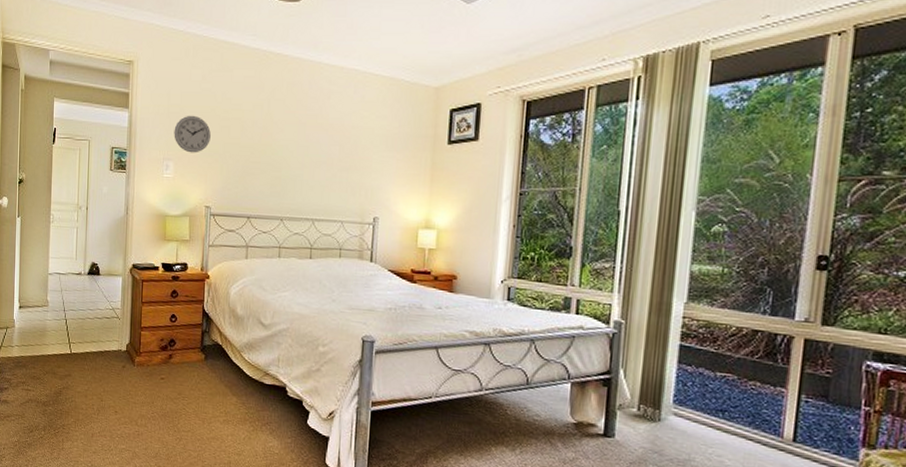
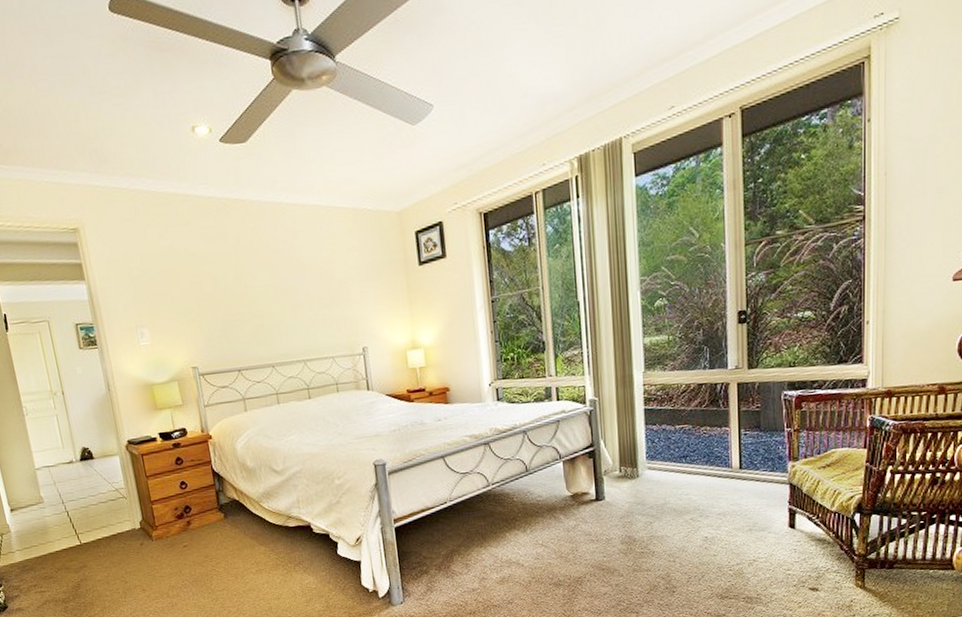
wall clock: present [174,115,211,153] -> none [140,276,183,316]

